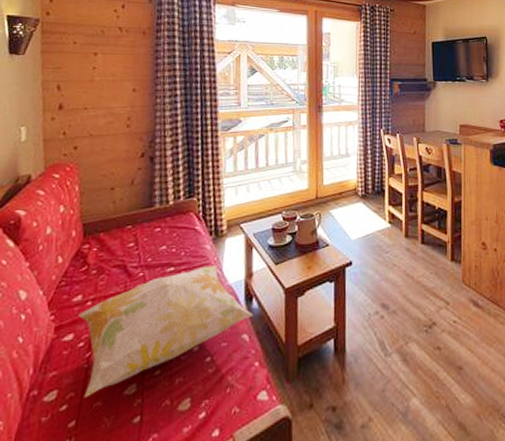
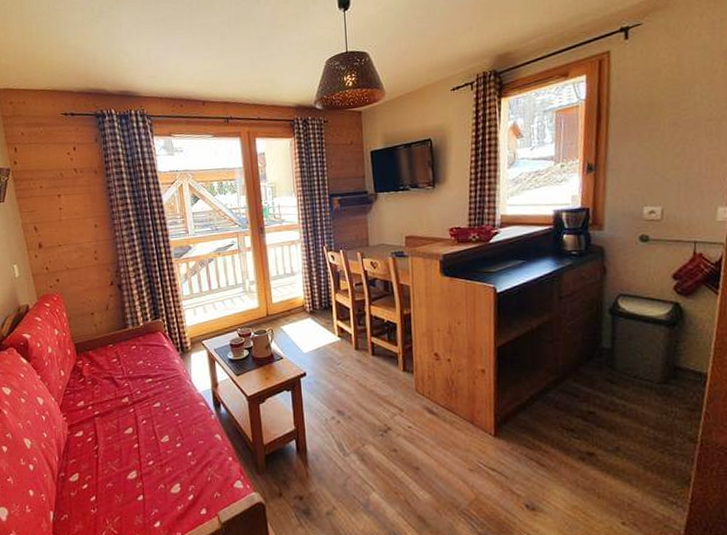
decorative pillow: present [78,266,253,398] -> none [84,377,222,480]

